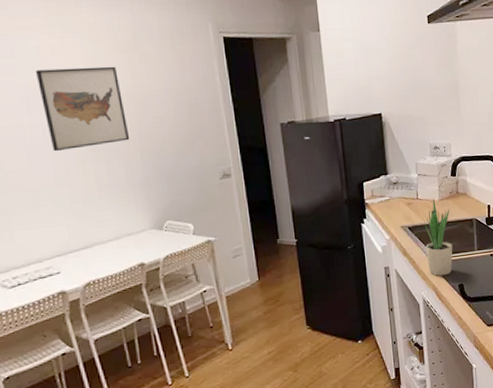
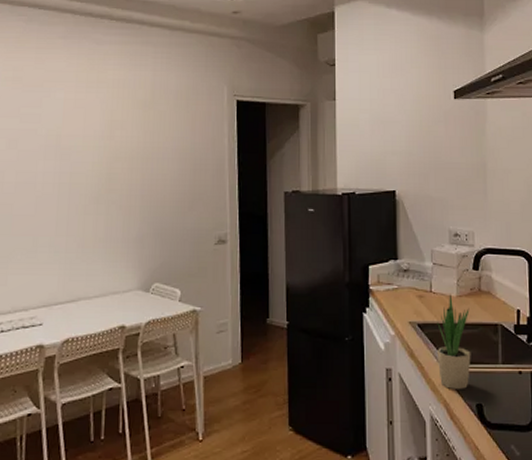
wall art: present [35,66,130,152] -> none [57,120,133,200]

